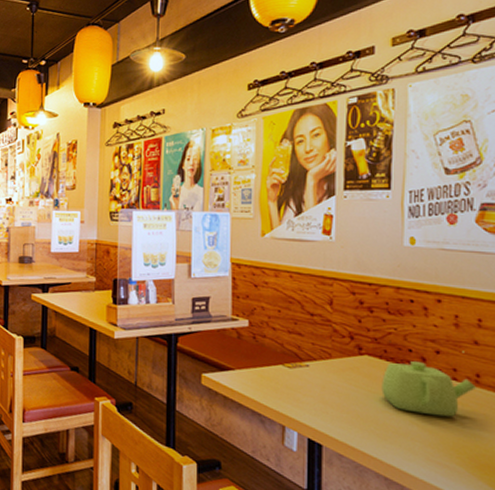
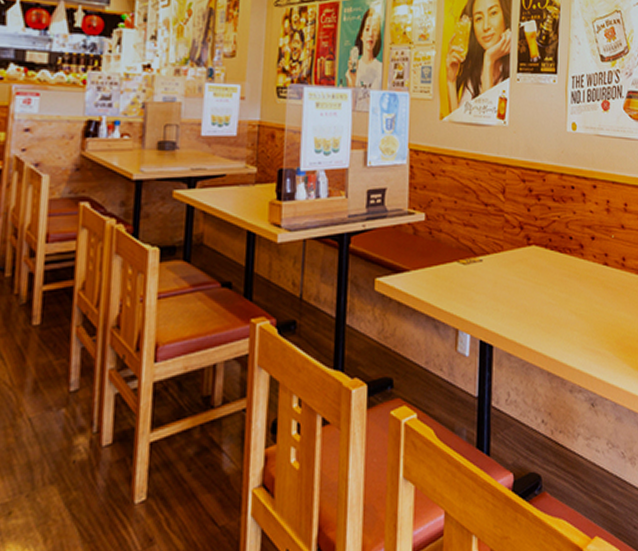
teapot: present [381,361,477,417] -> none [546,249,623,303]

